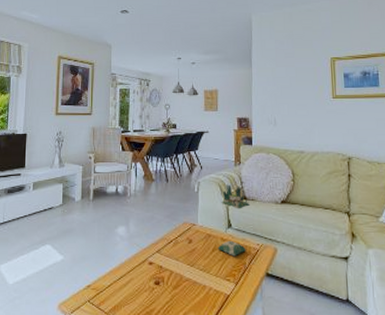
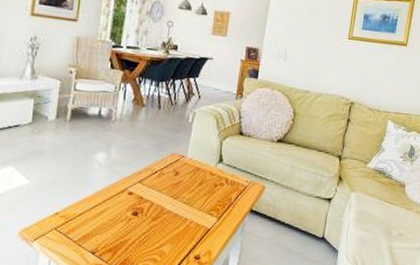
plant: present [217,184,251,257] -> none [204,118,246,192]

